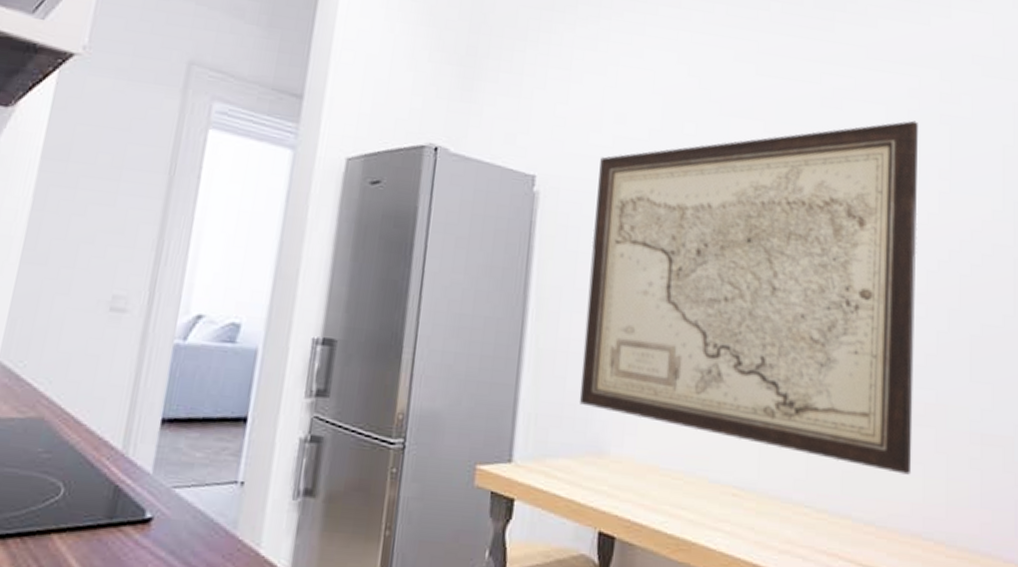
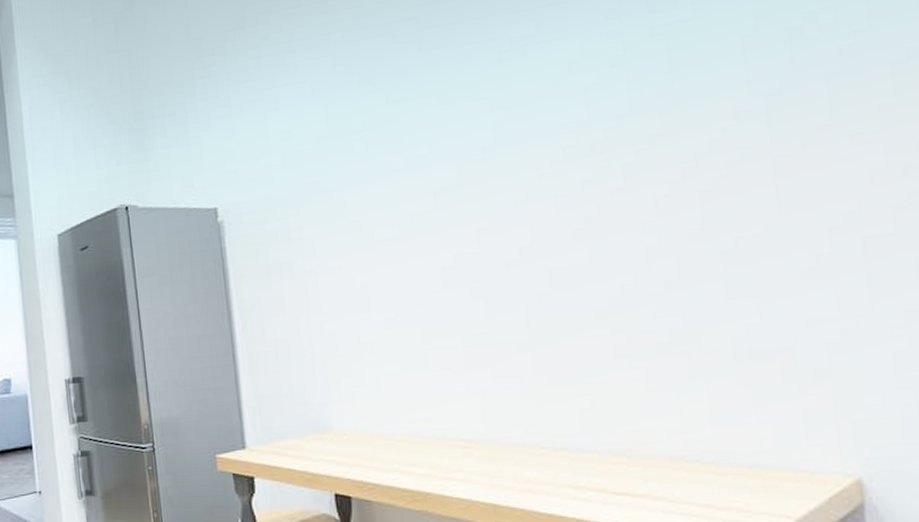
wall art: present [579,120,918,475] -> none [274,43,663,403]

